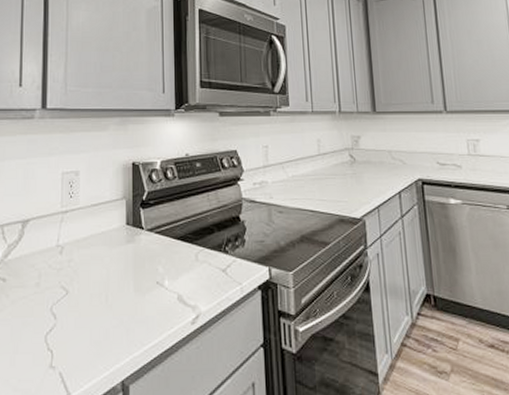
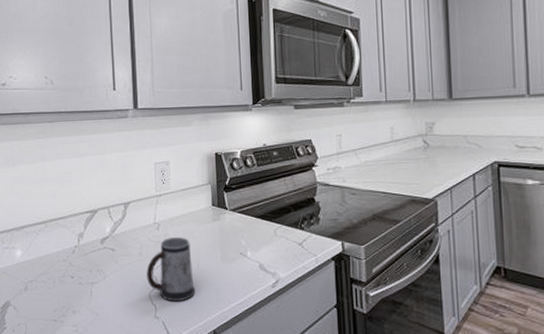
mug: none [43,262,102,346] -> present [146,237,196,302]

